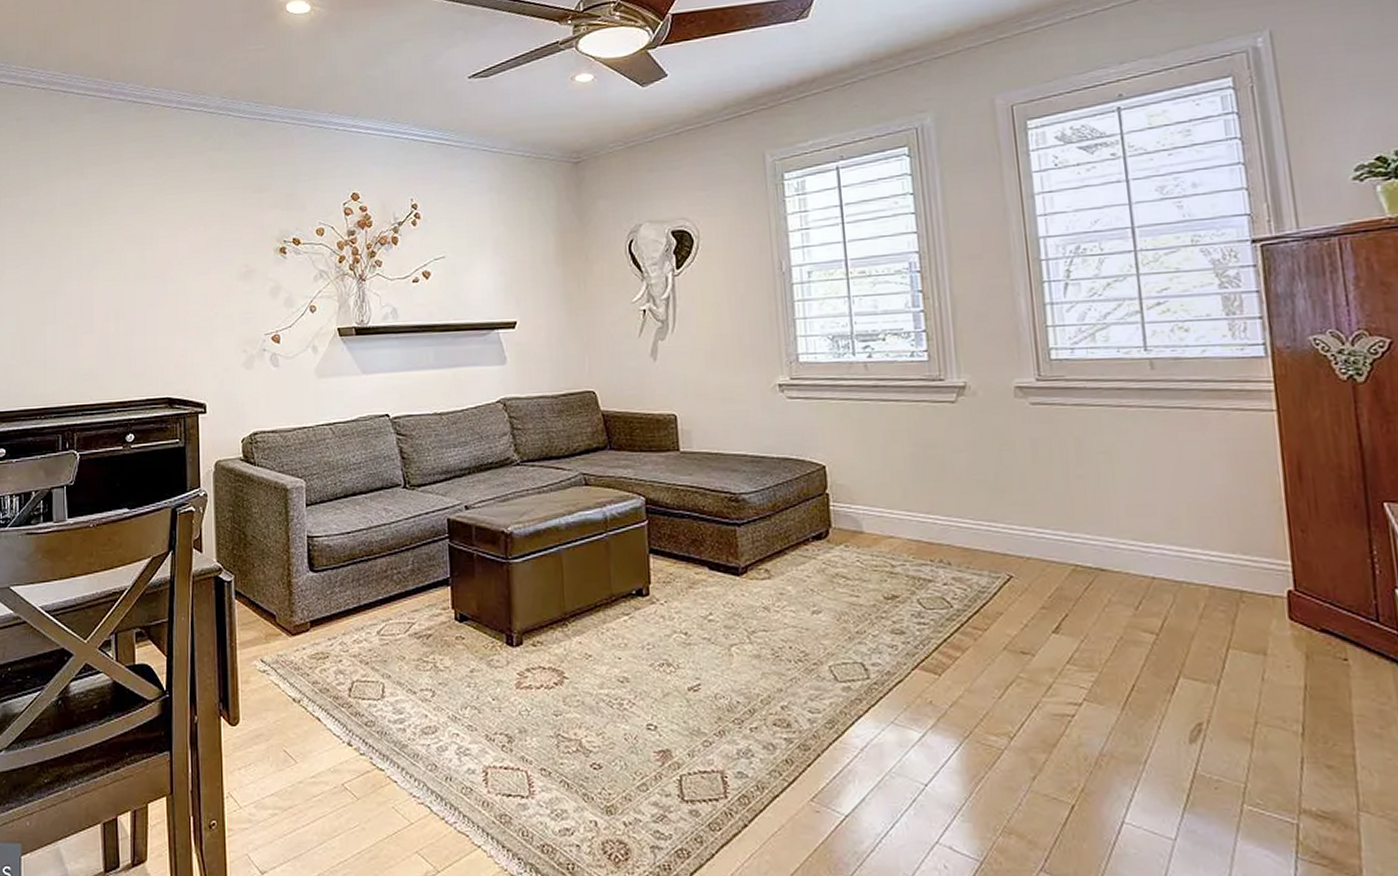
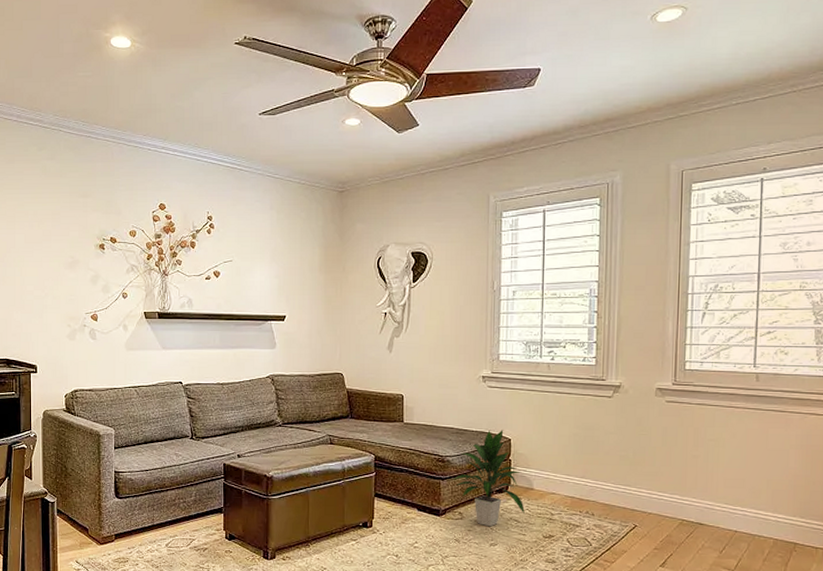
indoor plant: none [752,454,855,588] -> present [453,430,525,527]

